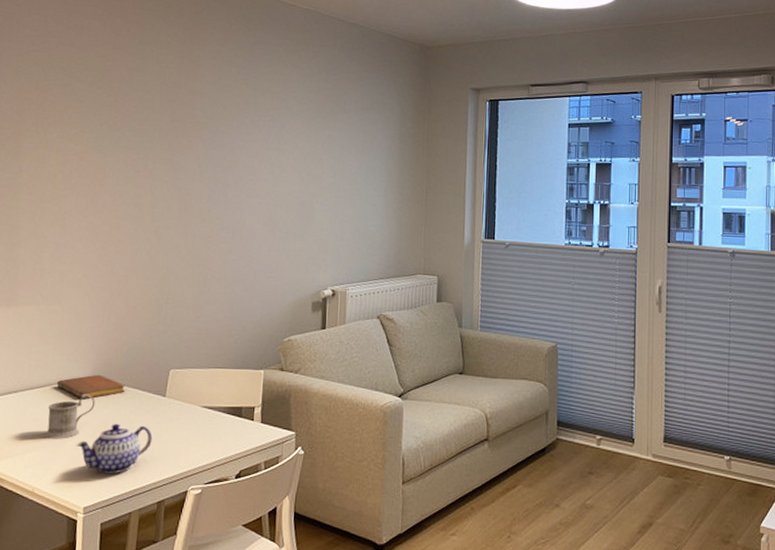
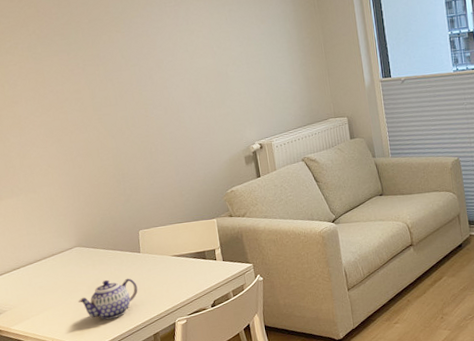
mug: present [44,394,96,439] -> none [48,261,85,300]
notebook: present [56,374,125,398] -> none [49,243,106,265]

